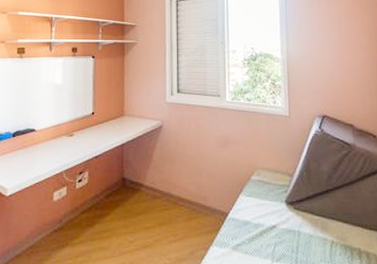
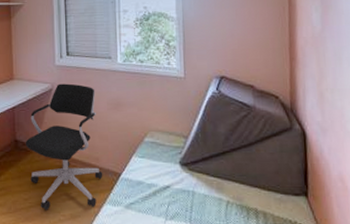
office chair: none [133,120,211,253] -> present [25,83,103,210]

